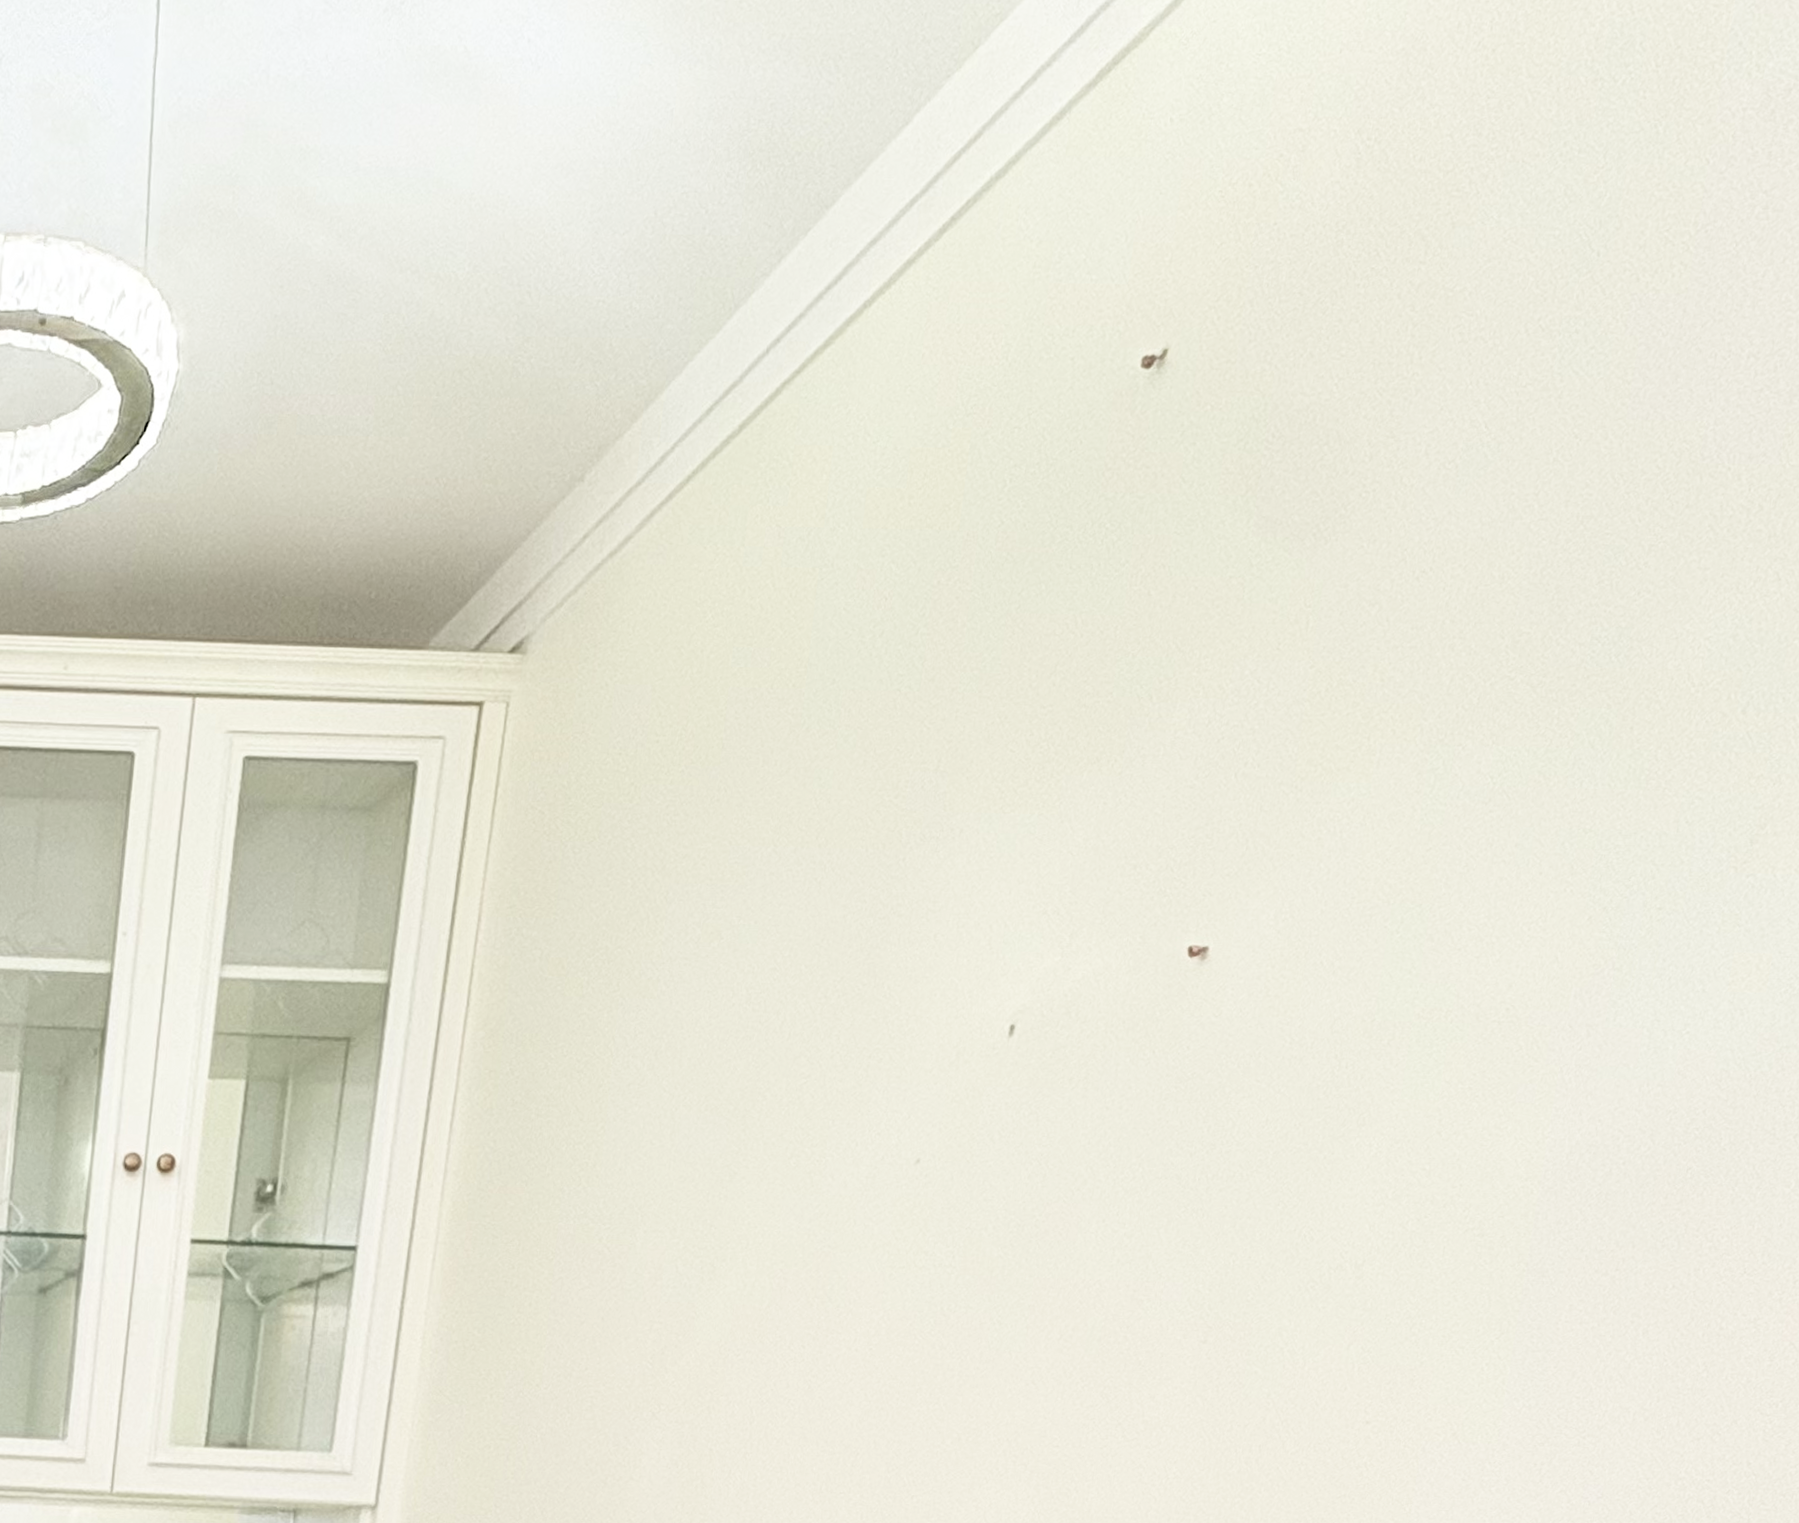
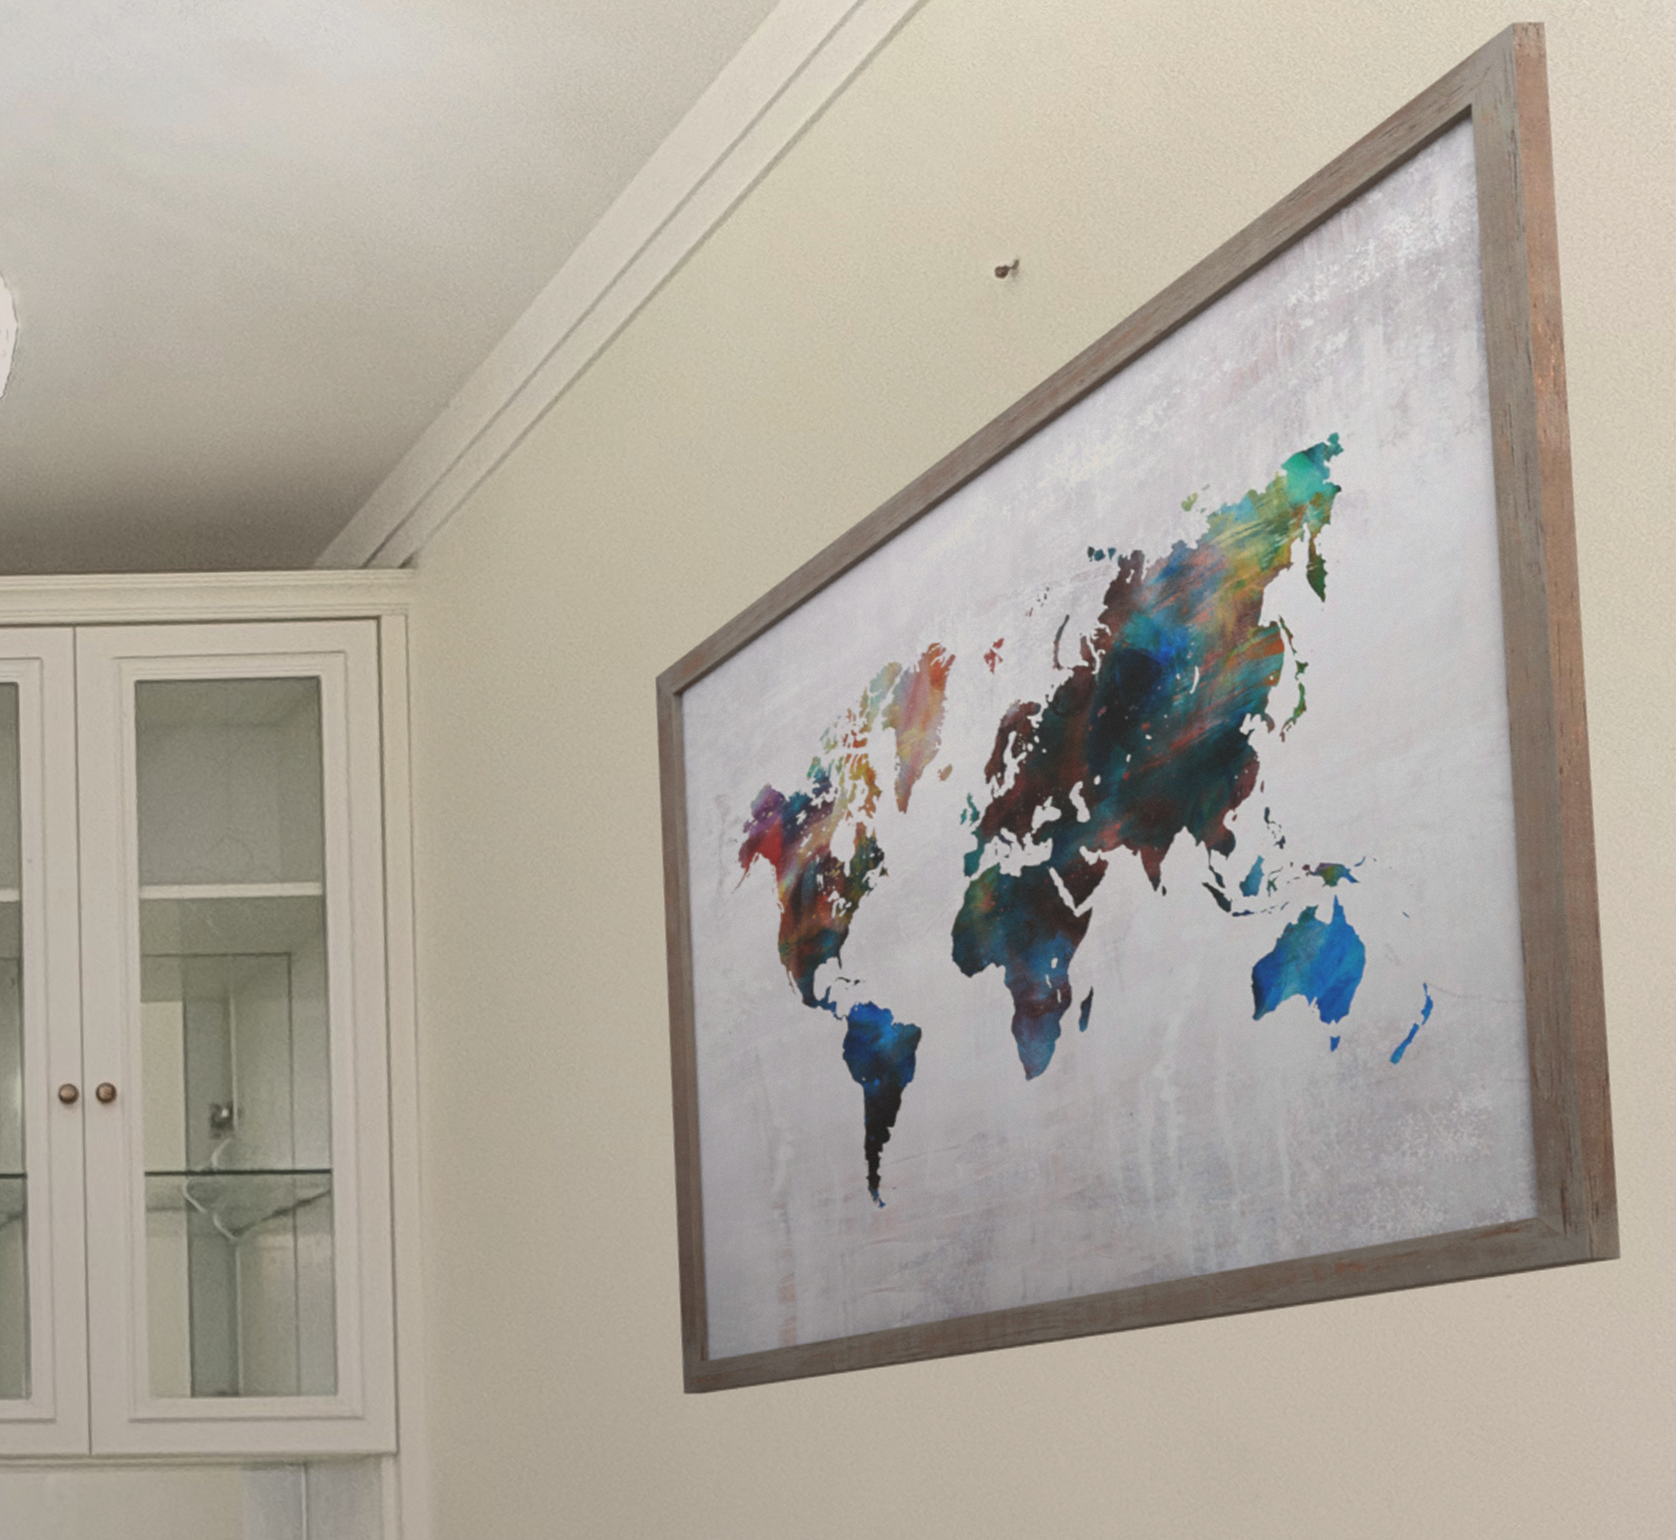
wall art: none [630,101,1758,1469] -> present [655,21,1622,1394]

